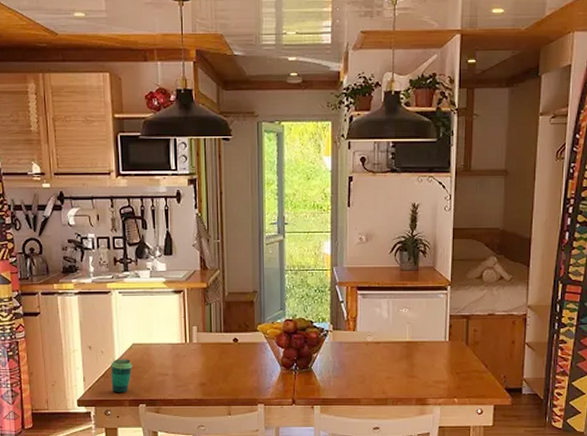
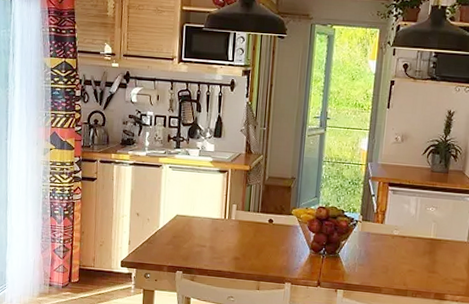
cup: present [110,358,132,394] -> none [153,227,174,259]

